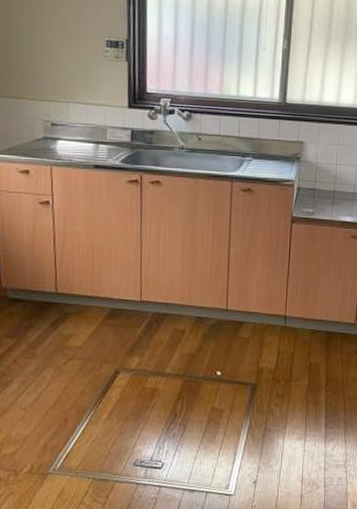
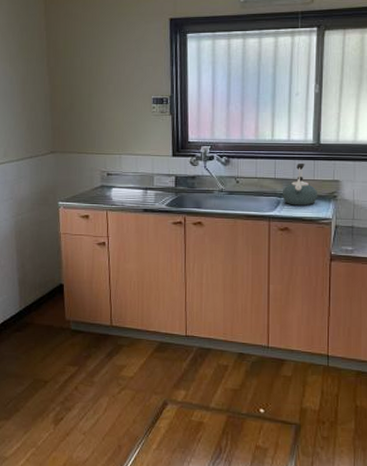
kettle: none [245,121,282,167] -> present [282,162,318,206]

